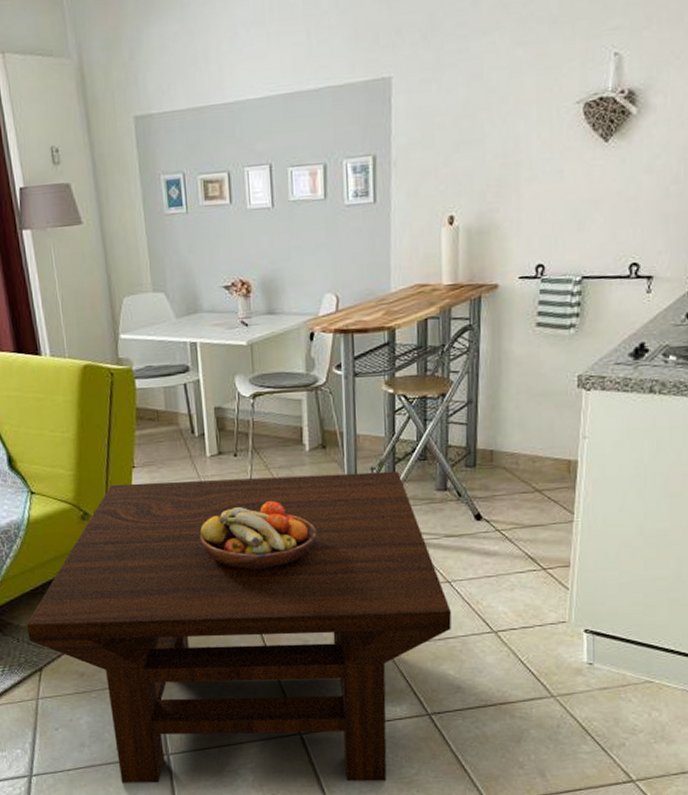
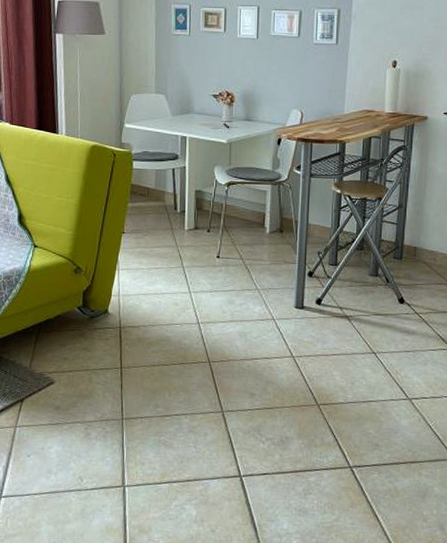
coffee table: present [26,471,451,783] -> none [14,245,375,524]
fruit bowl: present [199,501,317,570] -> none [172,272,269,330]

